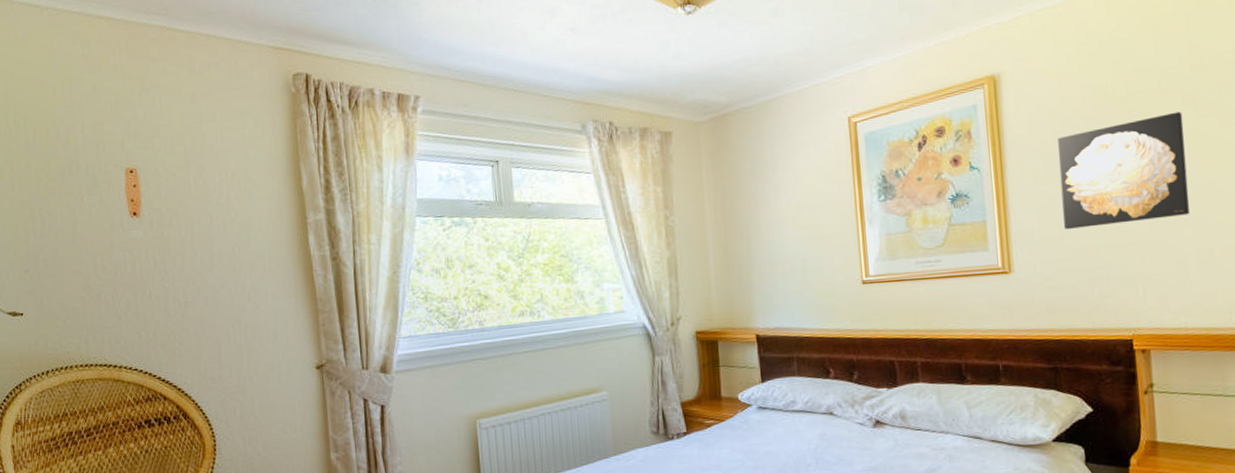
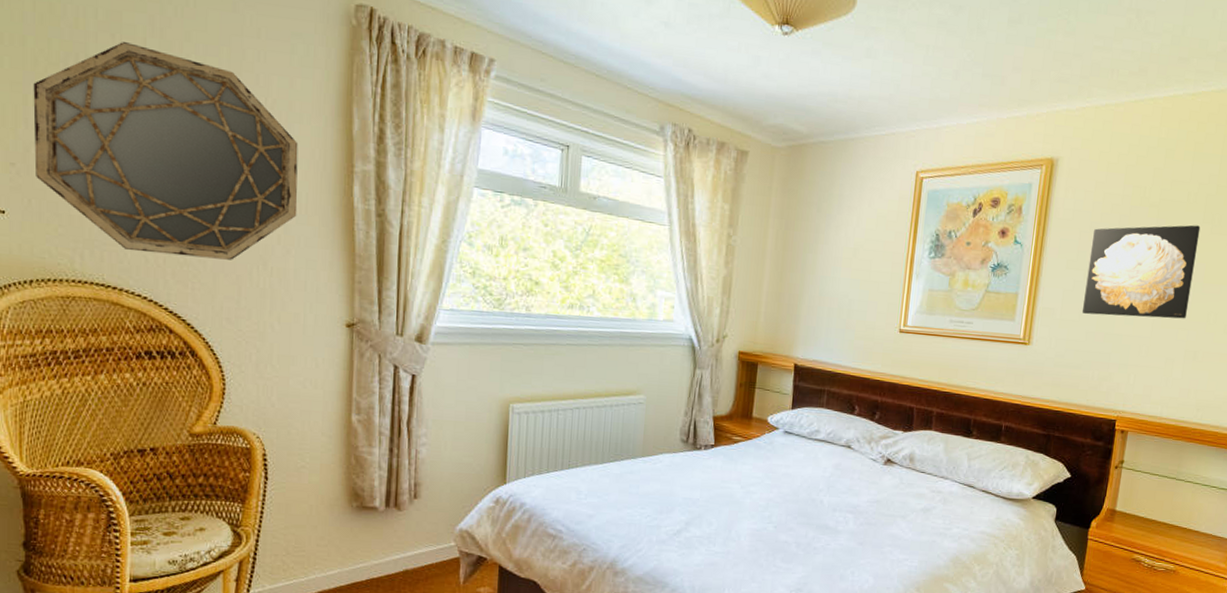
home mirror: none [38,148,263,331] -> present [33,42,298,260]

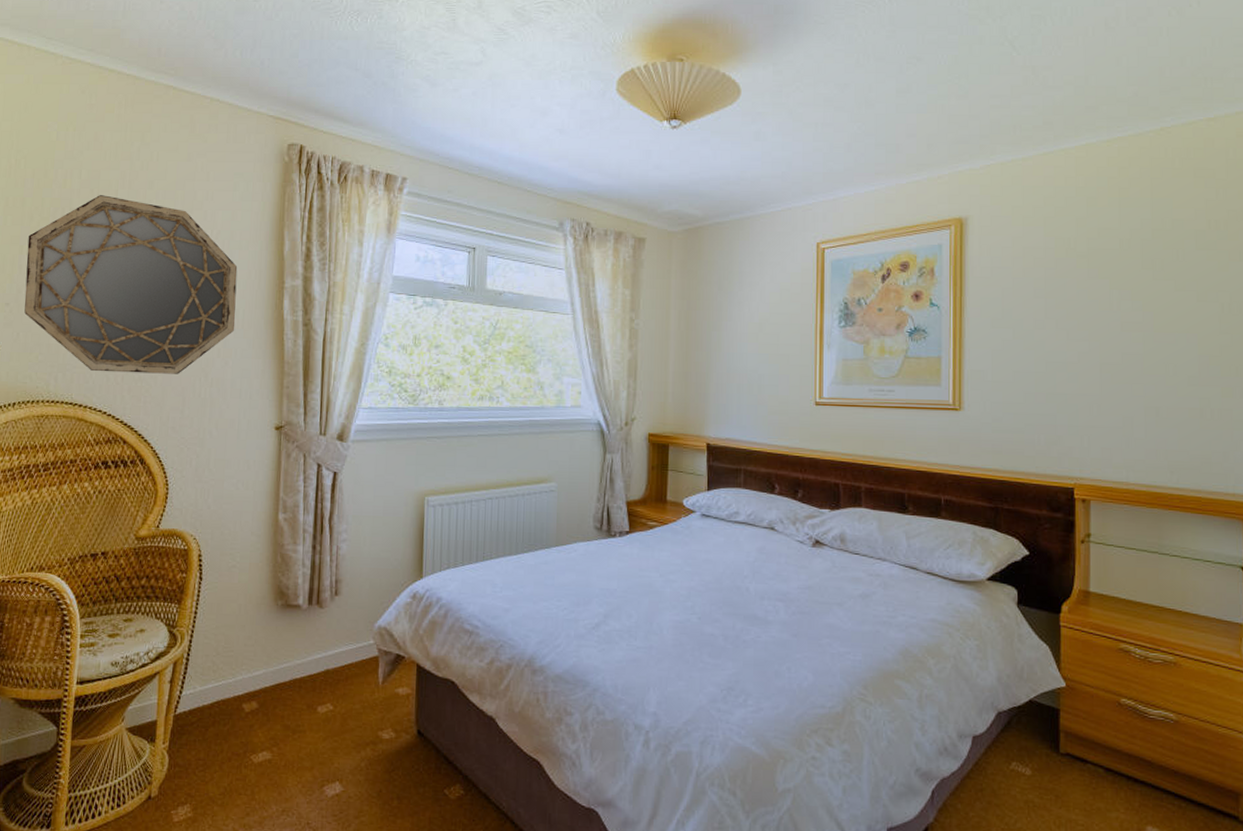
wall art: present [1081,225,1201,319] -> none [1016,272,1141,374]

